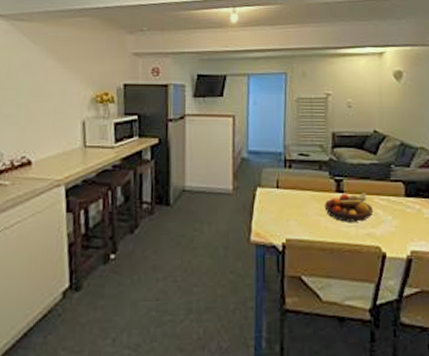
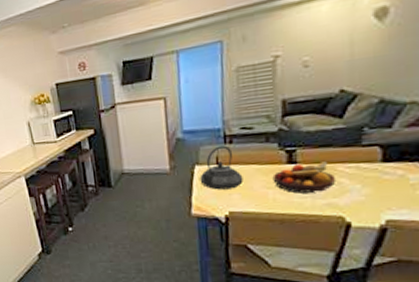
teapot: none [260,169,300,215] -> present [199,145,243,190]

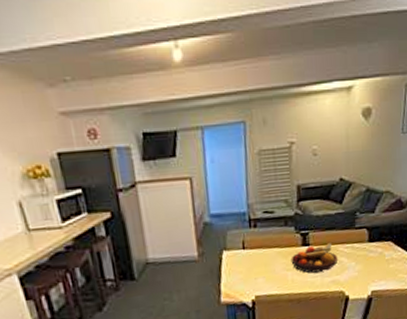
teapot: present [199,145,243,190] -> none [227,229,267,275]

